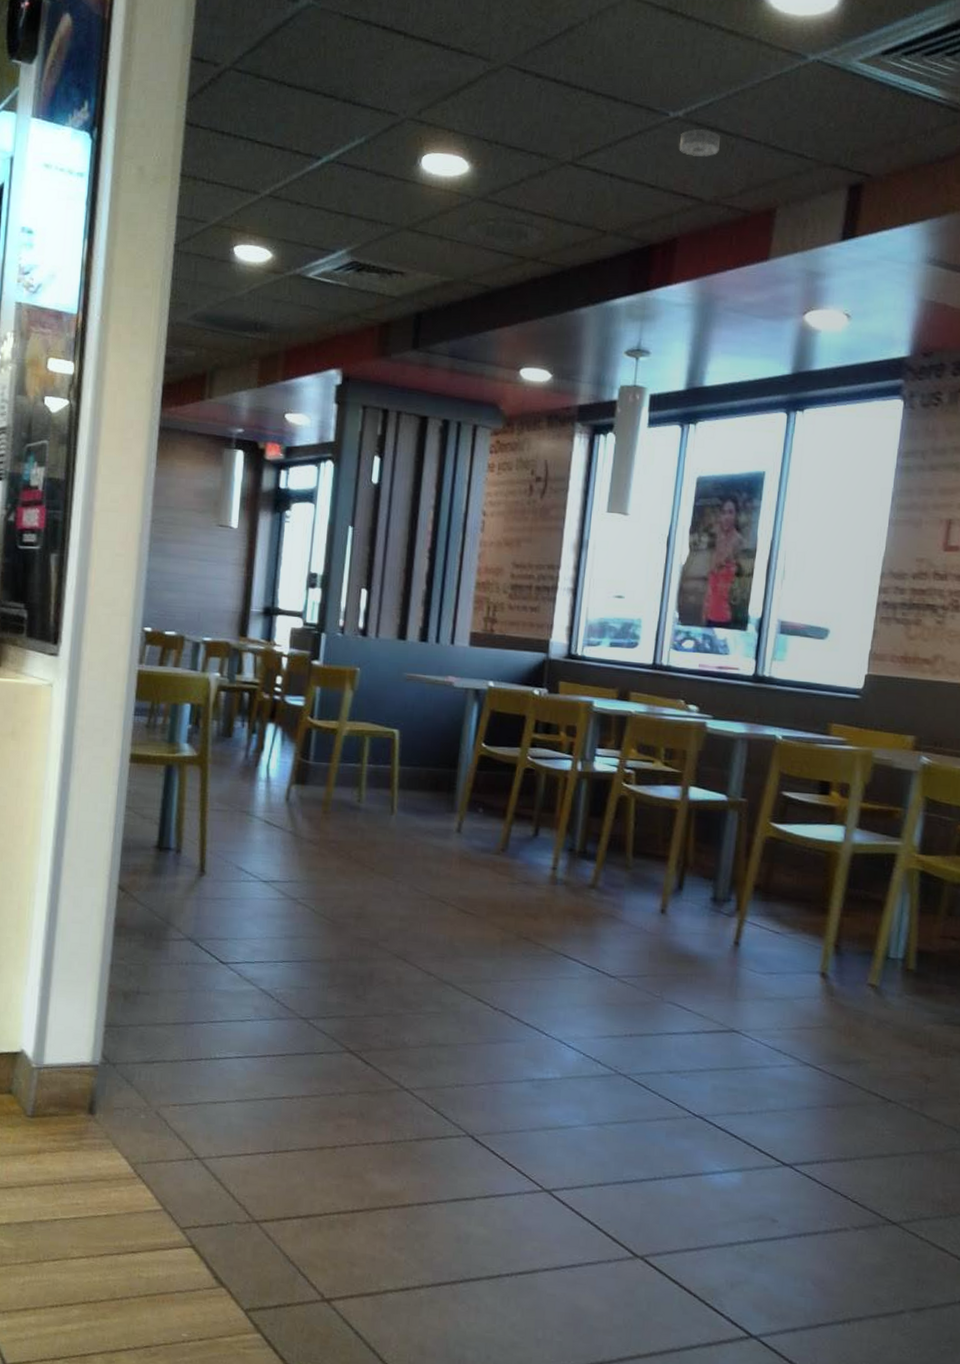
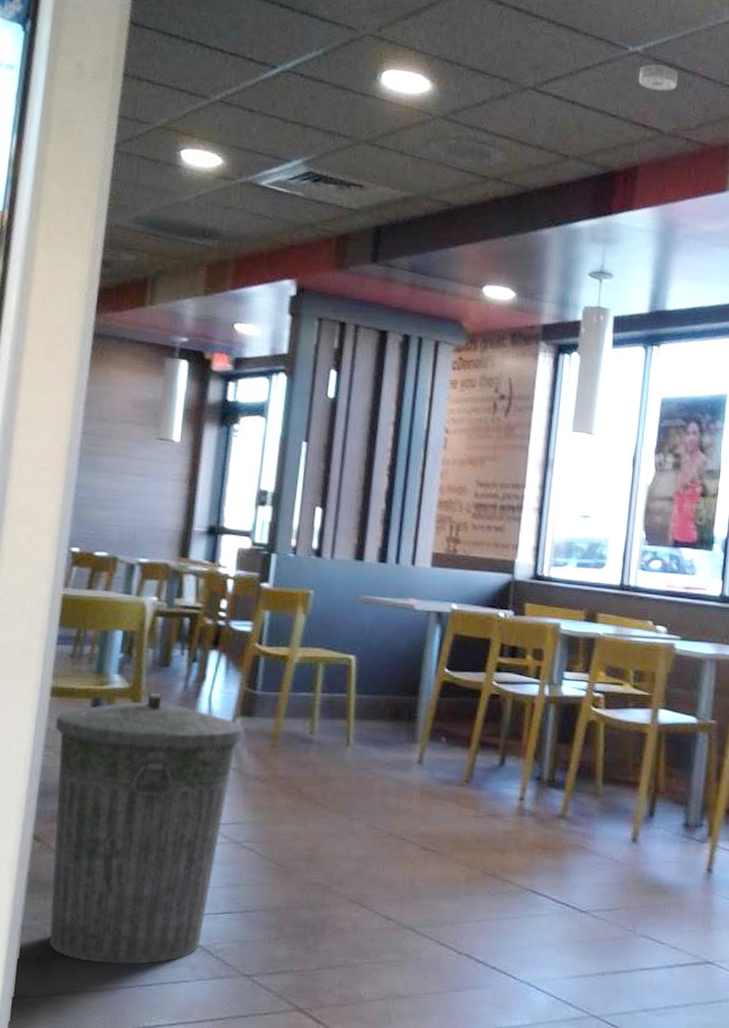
trash can: none [134,761,298,1003] -> present [49,693,243,965]

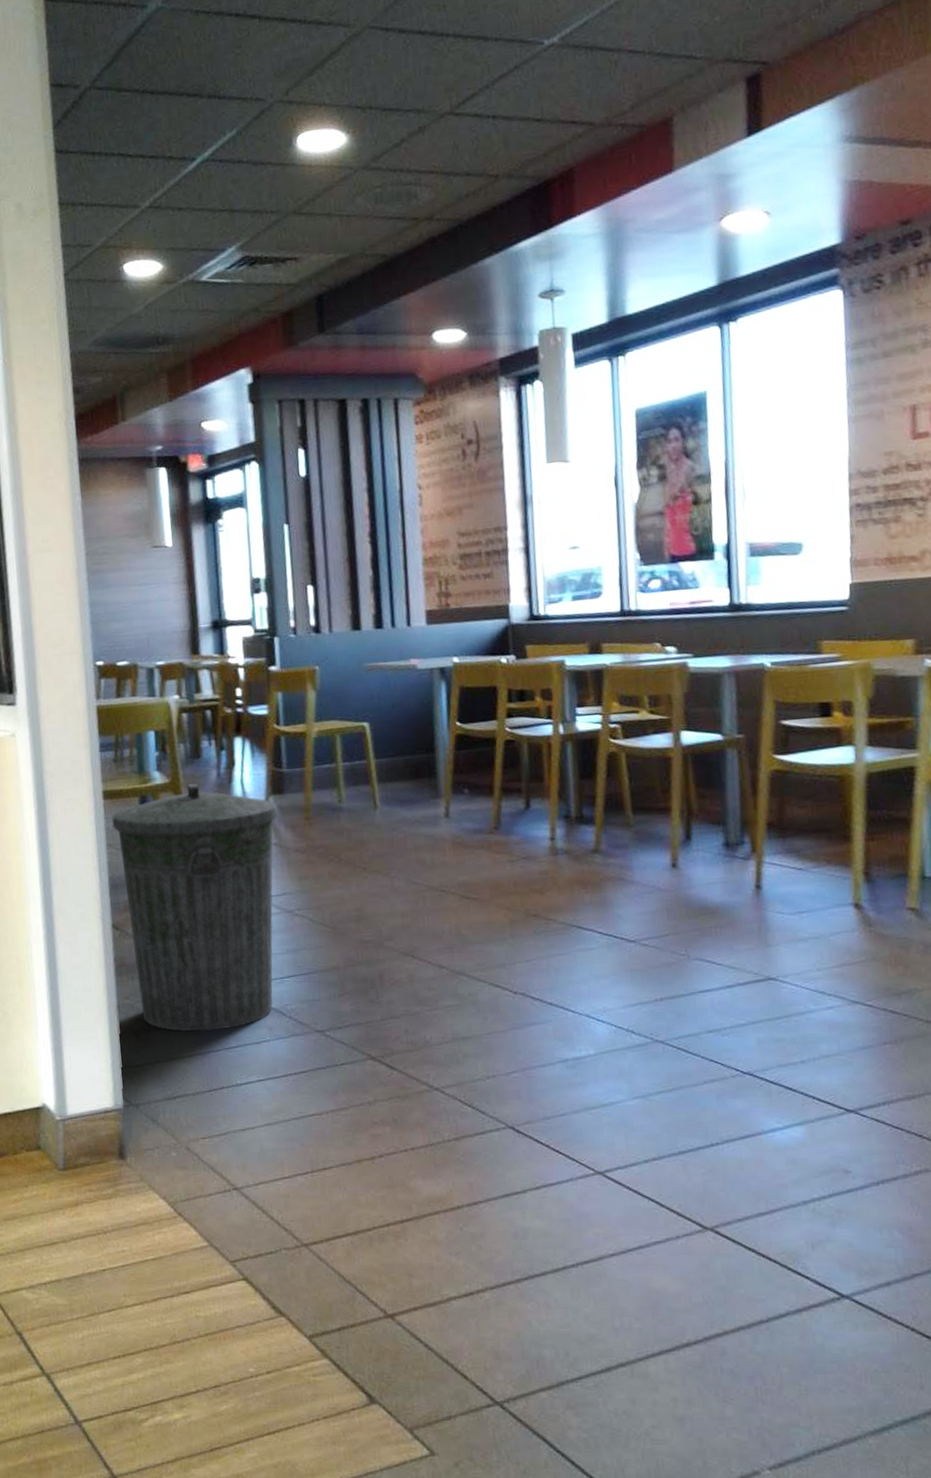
smoke detector: present [638,63,678,91] -> none [559,50,602,81]

